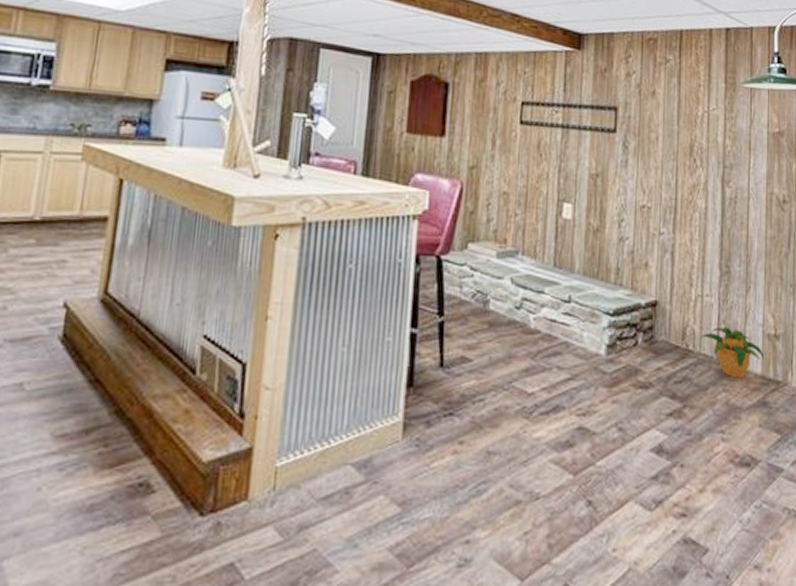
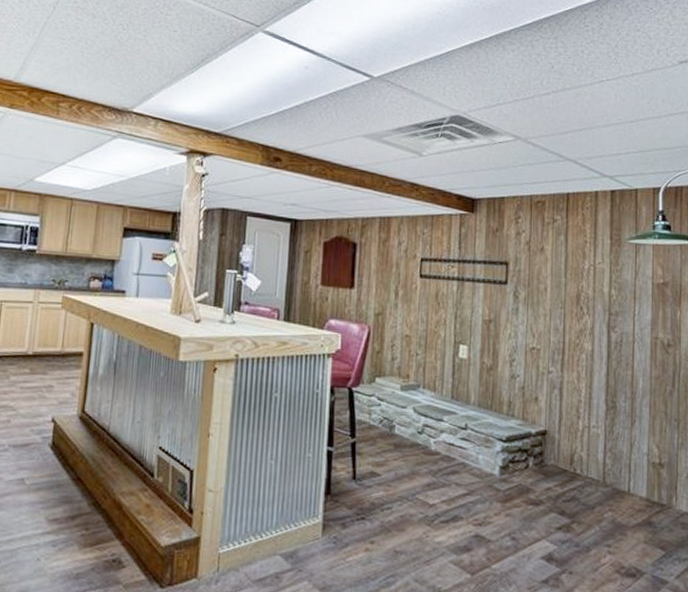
potted plant: present [700,326,765,378] -> none [587,454,650,500]

